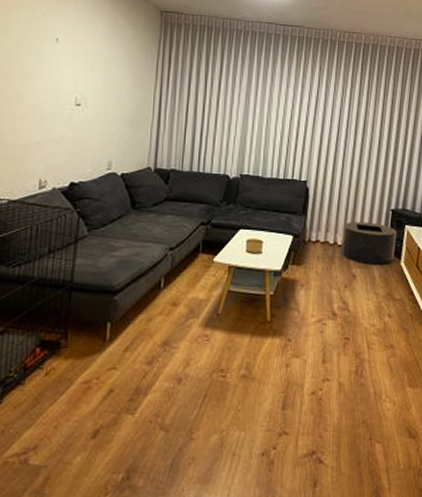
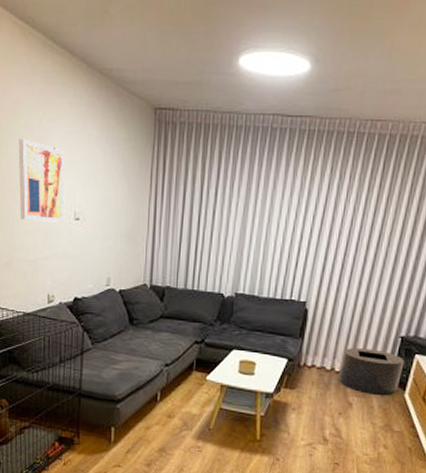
wall art: none [14,28,68,108] -> present [18,138,65,222]

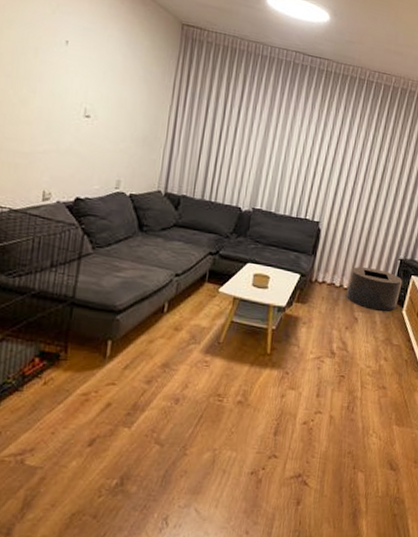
wall art: present [18,138,65,222] -> none [17,24,79,117]

